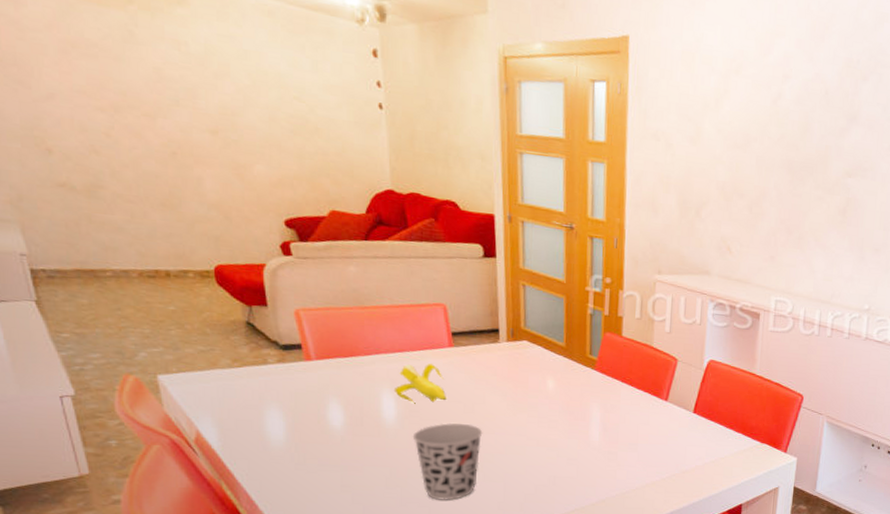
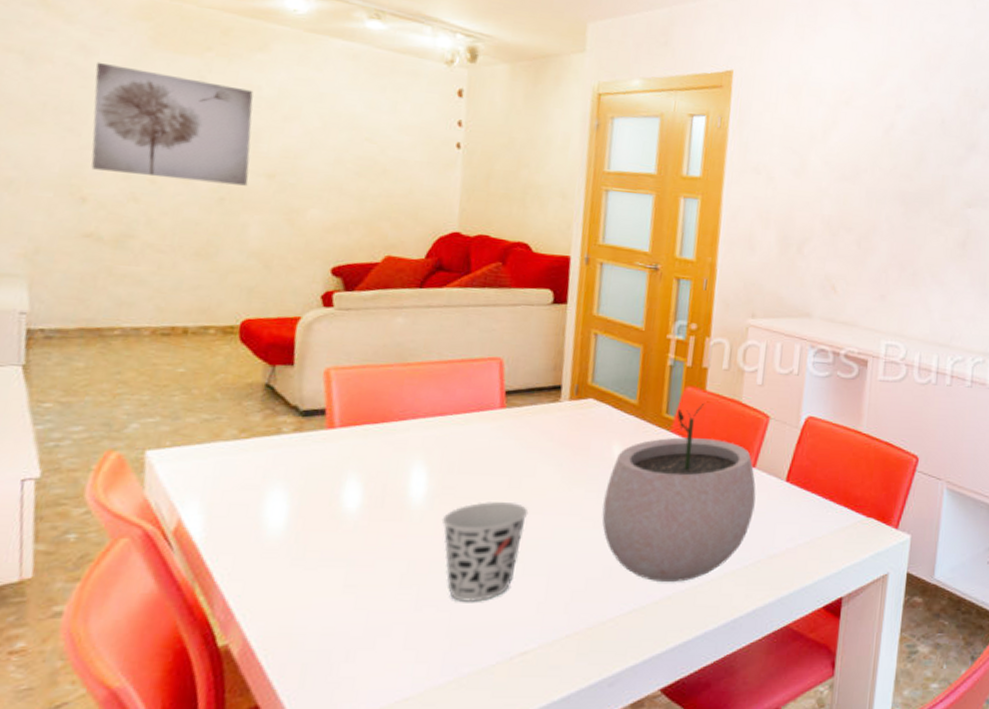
wall art: none [28,13,195,141] -> present [91,62,254,186]
banana: present [393,364,447,405] -> none [427,429,491,480]
plant pot: none [543,347,669,490] -> present [602,404,756,583]

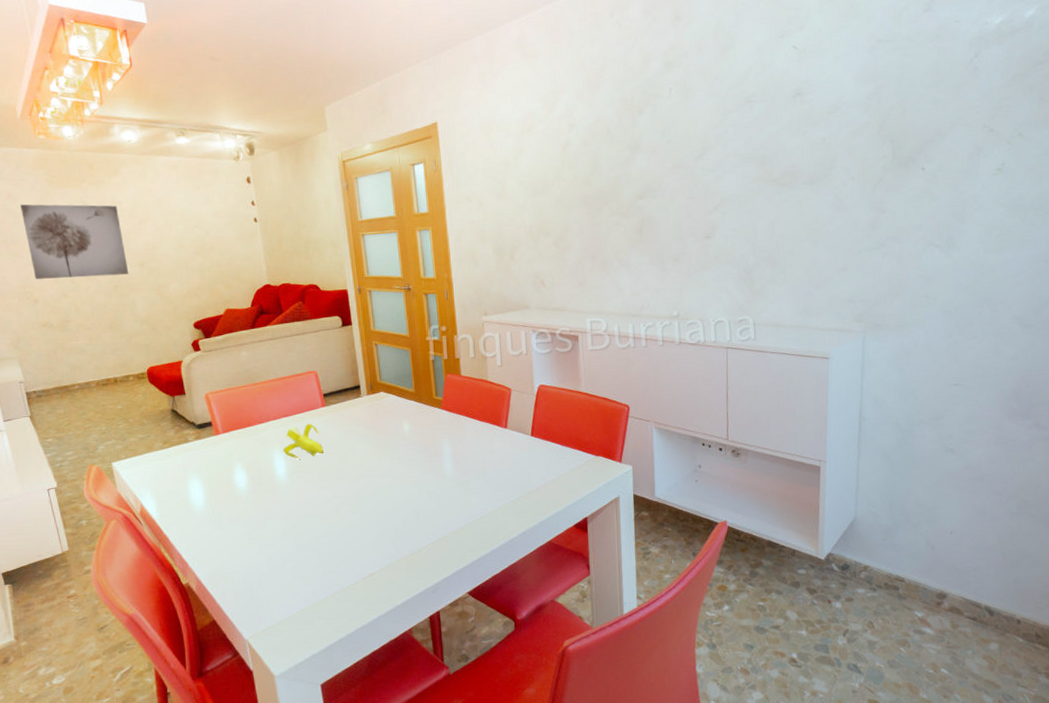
banana: none [427,429,491,480] -> present [282,423,325,461]
cup: present [441,501,529,602] -> none [300,472,356,543]
plant pot: present [602,404,756,583] -> none [404,385,512,518]

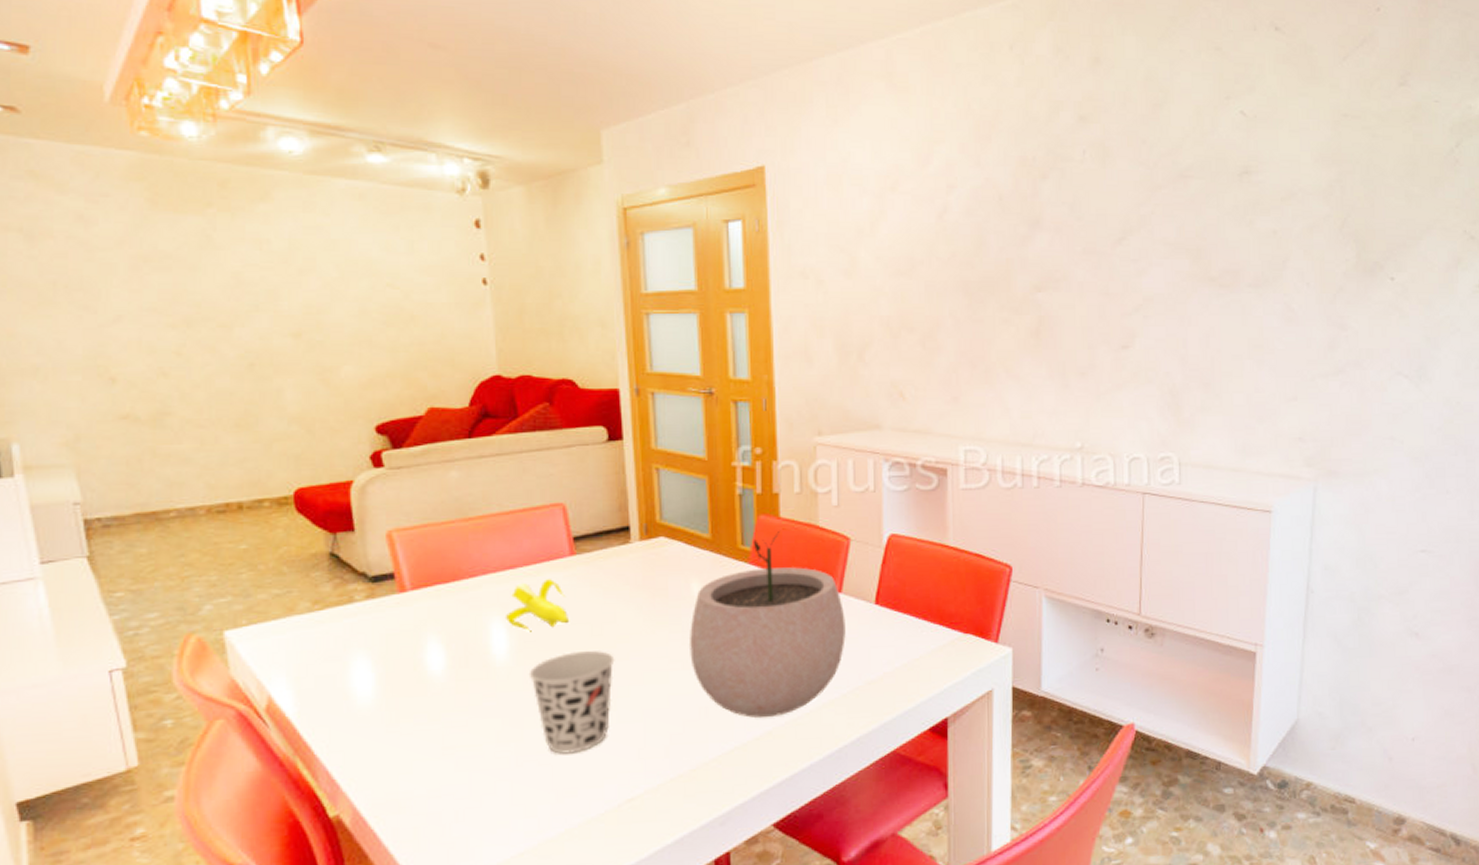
wall art: present [21,204,129,280] -> none [99,231,275,349]
cup: none [300,472,356,543] -> present [528,651,615,754]
plant pot: none [404,385,512,518] -> present [690,531,846,719]

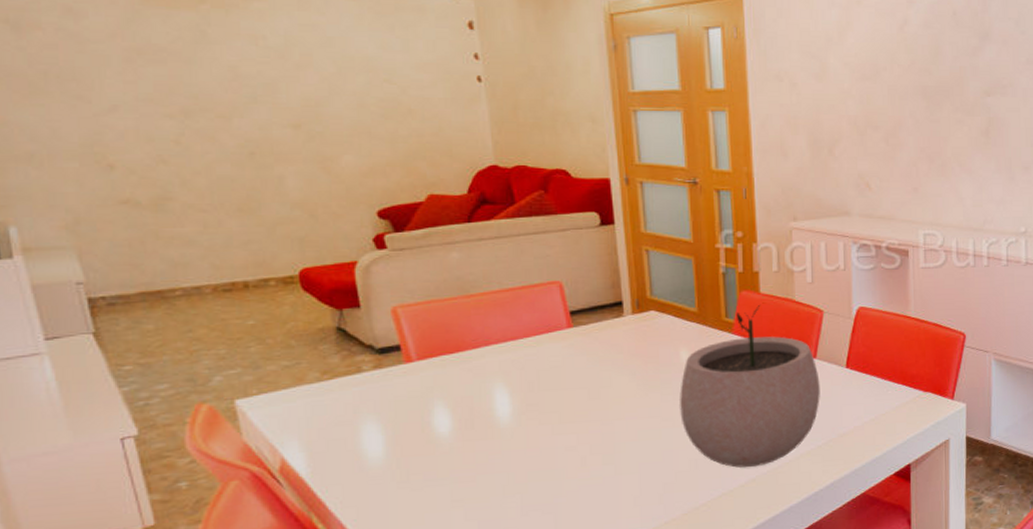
banana: present [505,579,570,634] -> none [507,349,569,398]
cup: present [528,651,615,754] -> none [531,412,612,504]

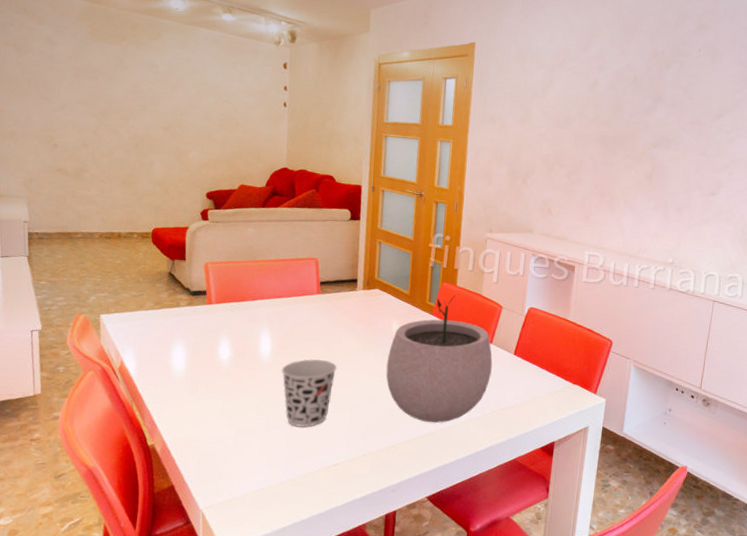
cup: none [531,412,612,504] -> present [281,359,337,428]

